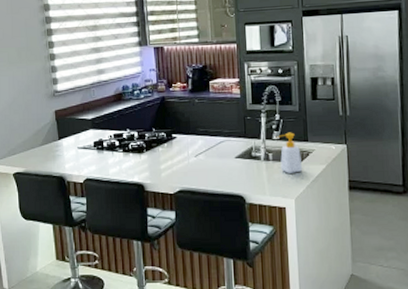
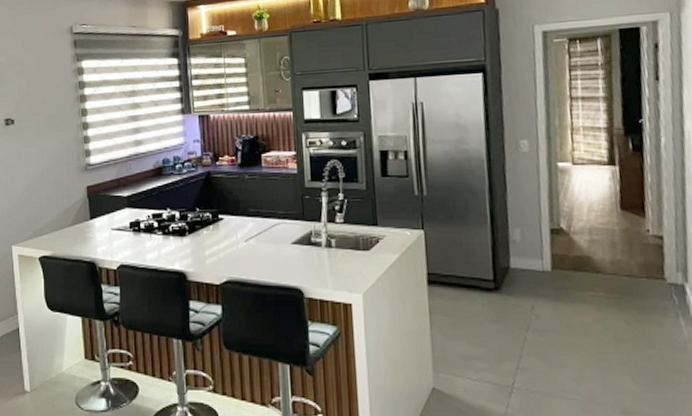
soap bottle: present [275,132,303,173] -> none [339,214,372,263]

